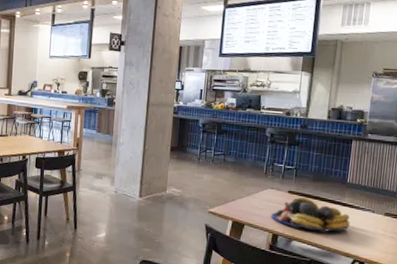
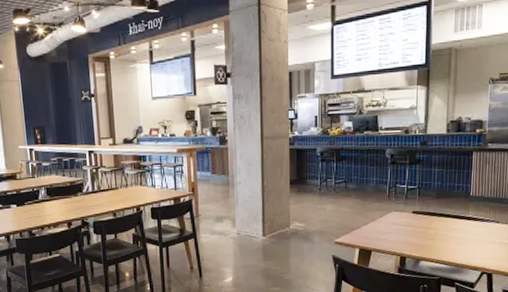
fruit bowl: present [270,197,350,232] -> none [397,216,476,248]

